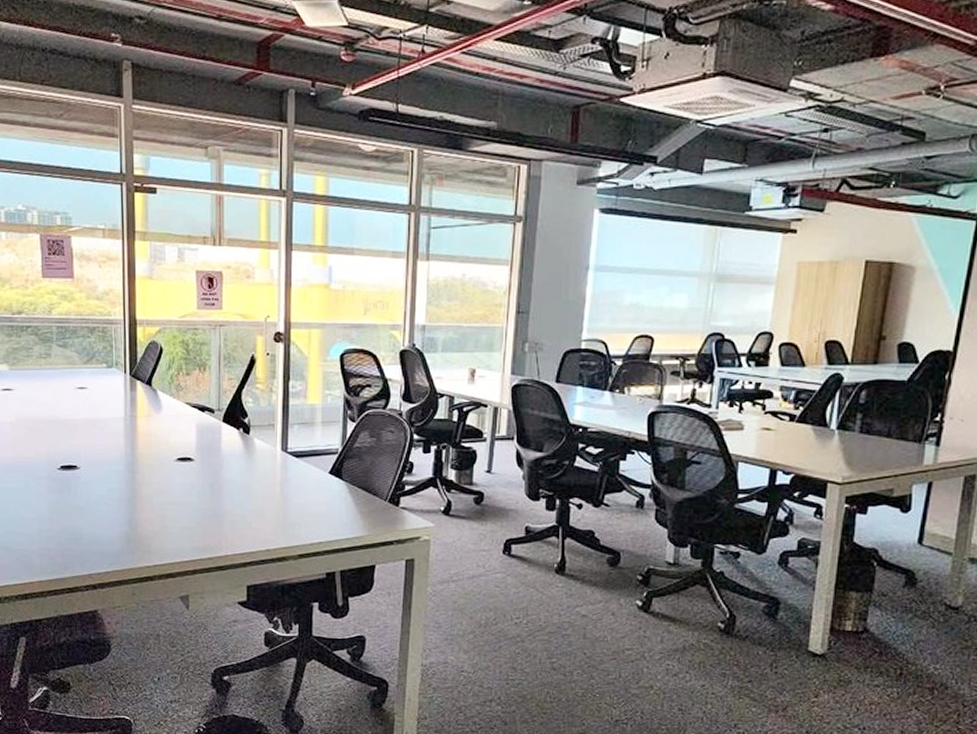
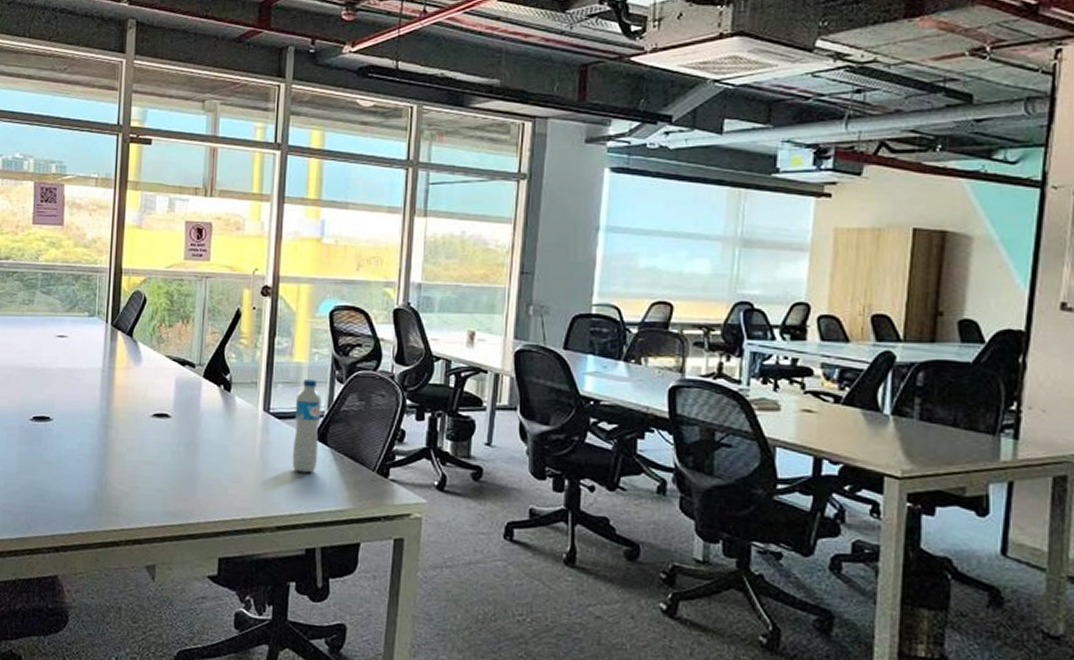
water bottle: none [310,420,336,506] -> present [292,379,322,473]

